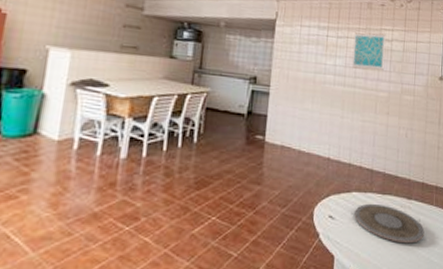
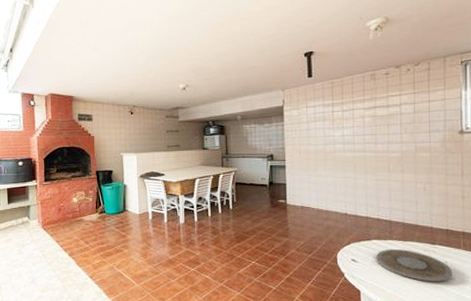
wall art: present [352,32,386,71] -> none [360,100,394,136]

